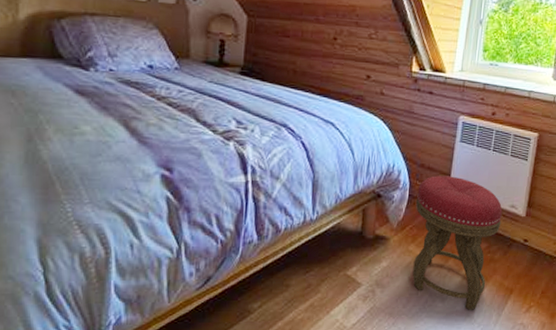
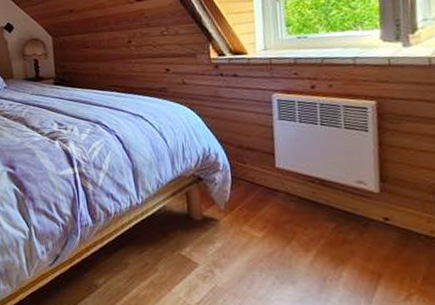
stool: present [412,175,503,310] -> none [240,154,349,295]

